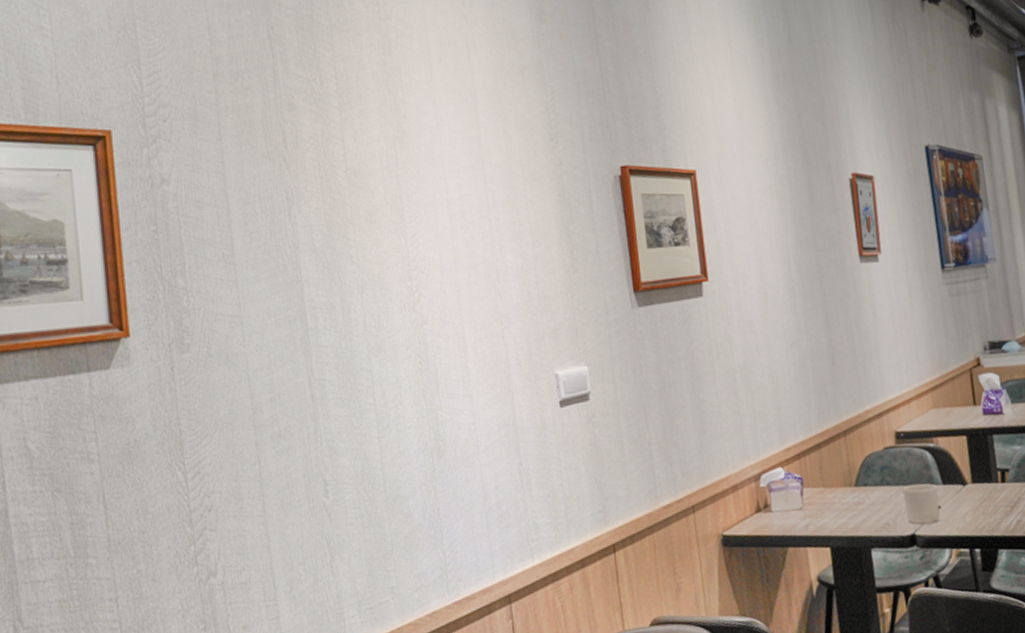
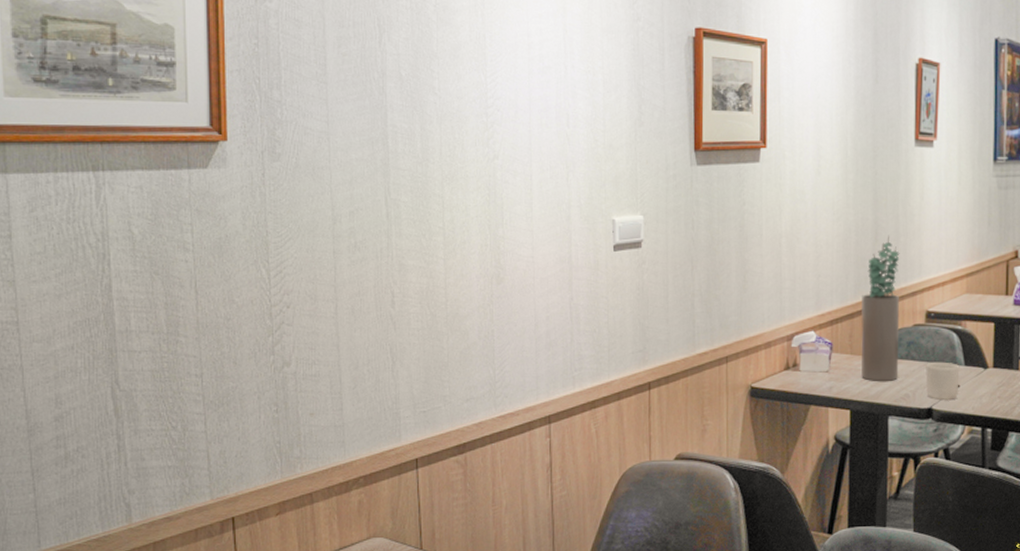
vase: none [826,358,876,514] -> present [860,236,900,382]

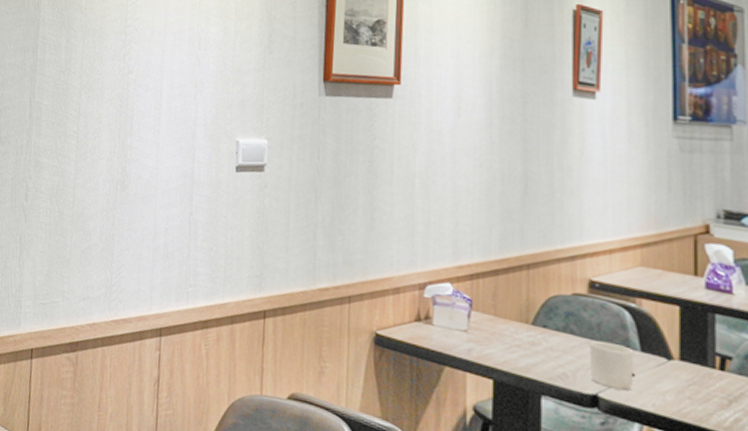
vase: present [860,236,900,382] -> none [506,190,555,355]

